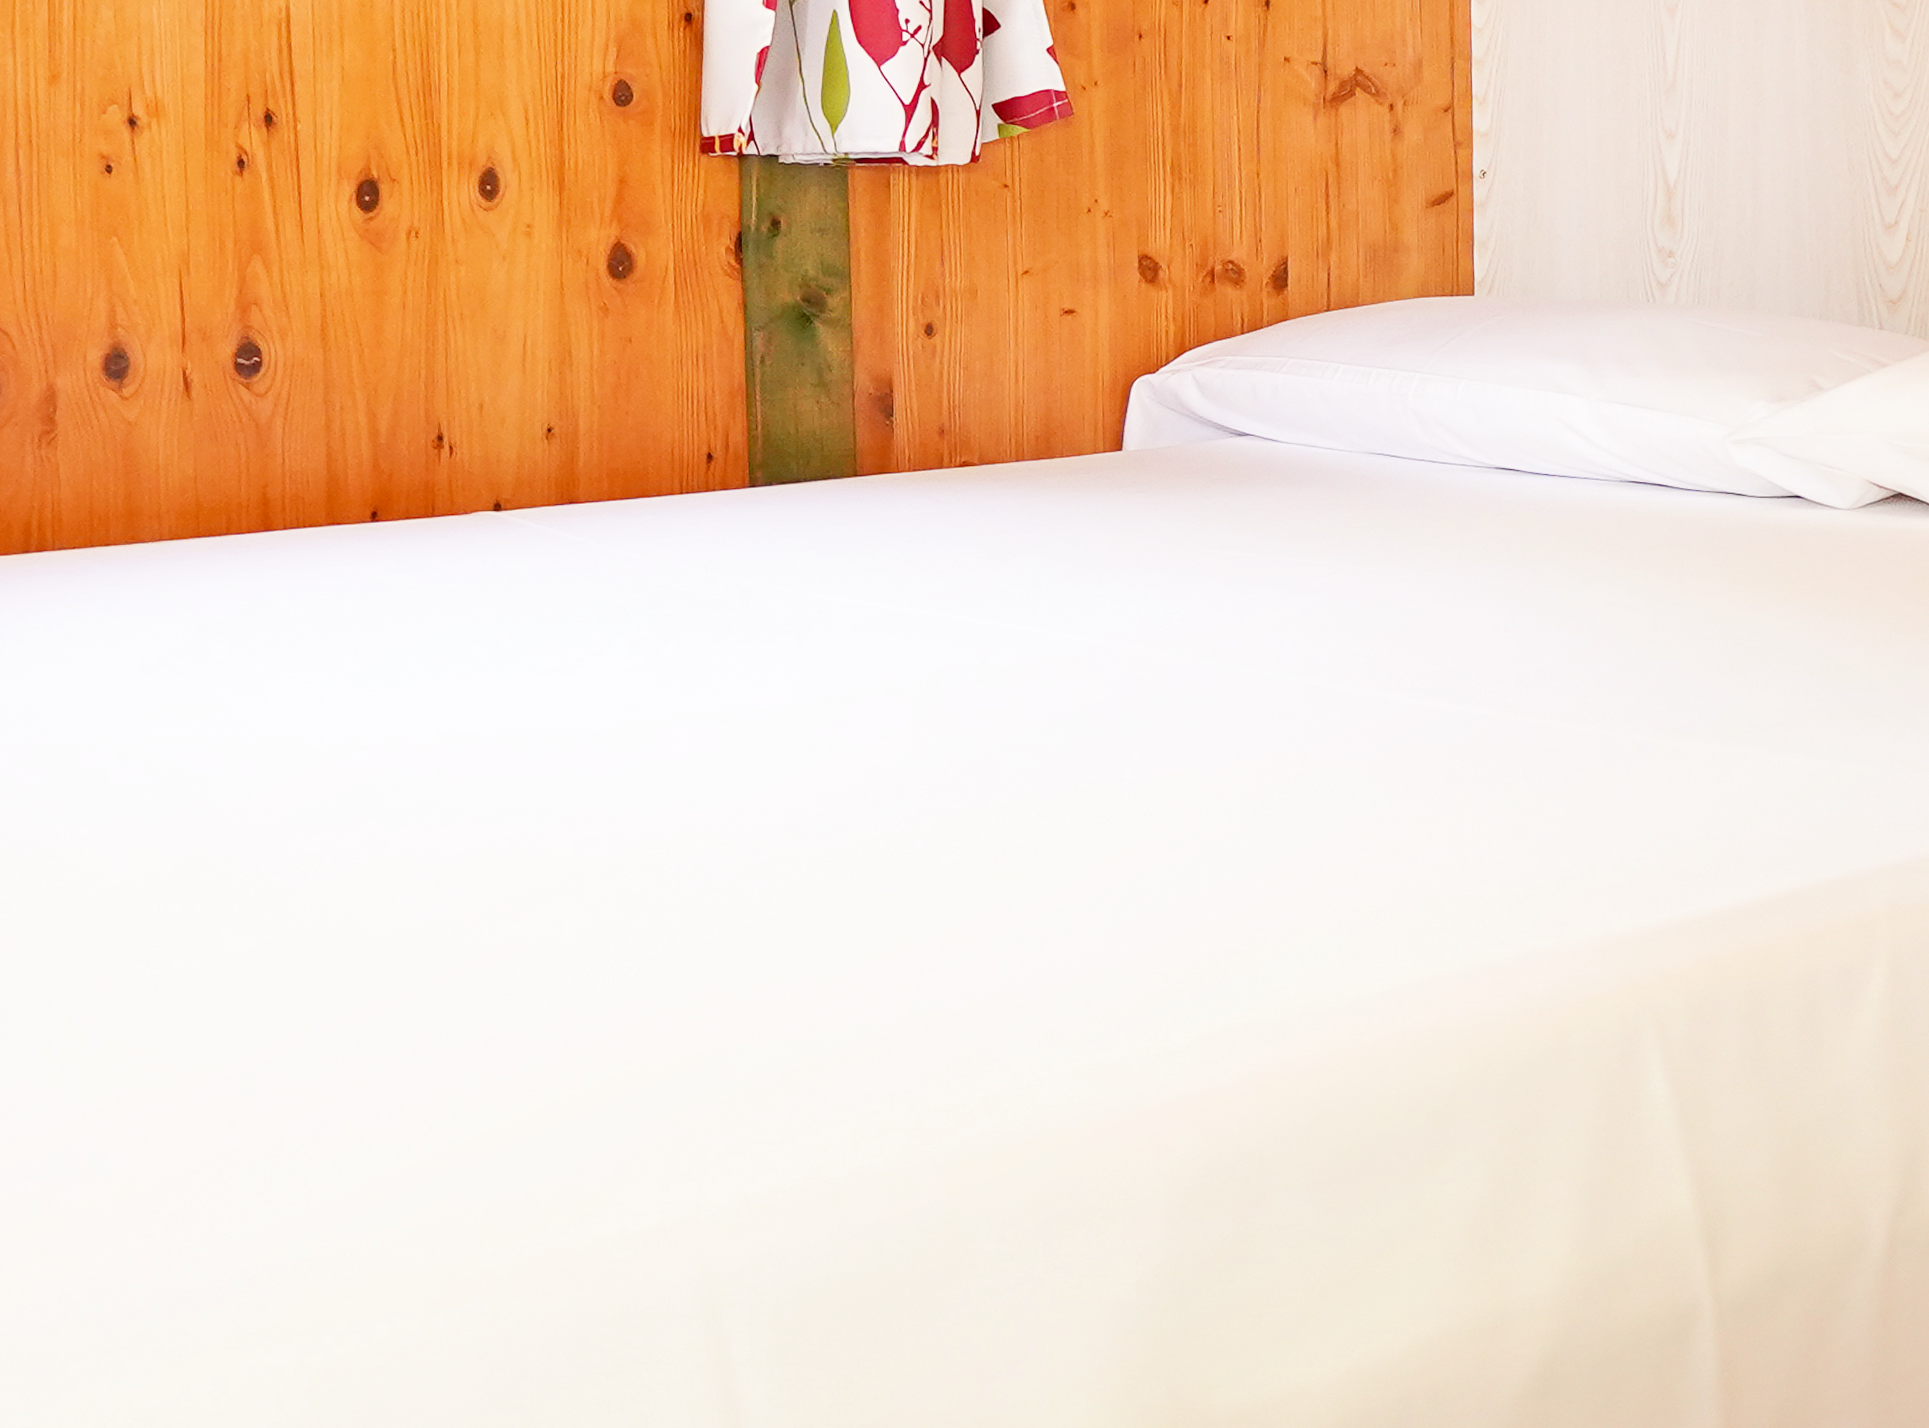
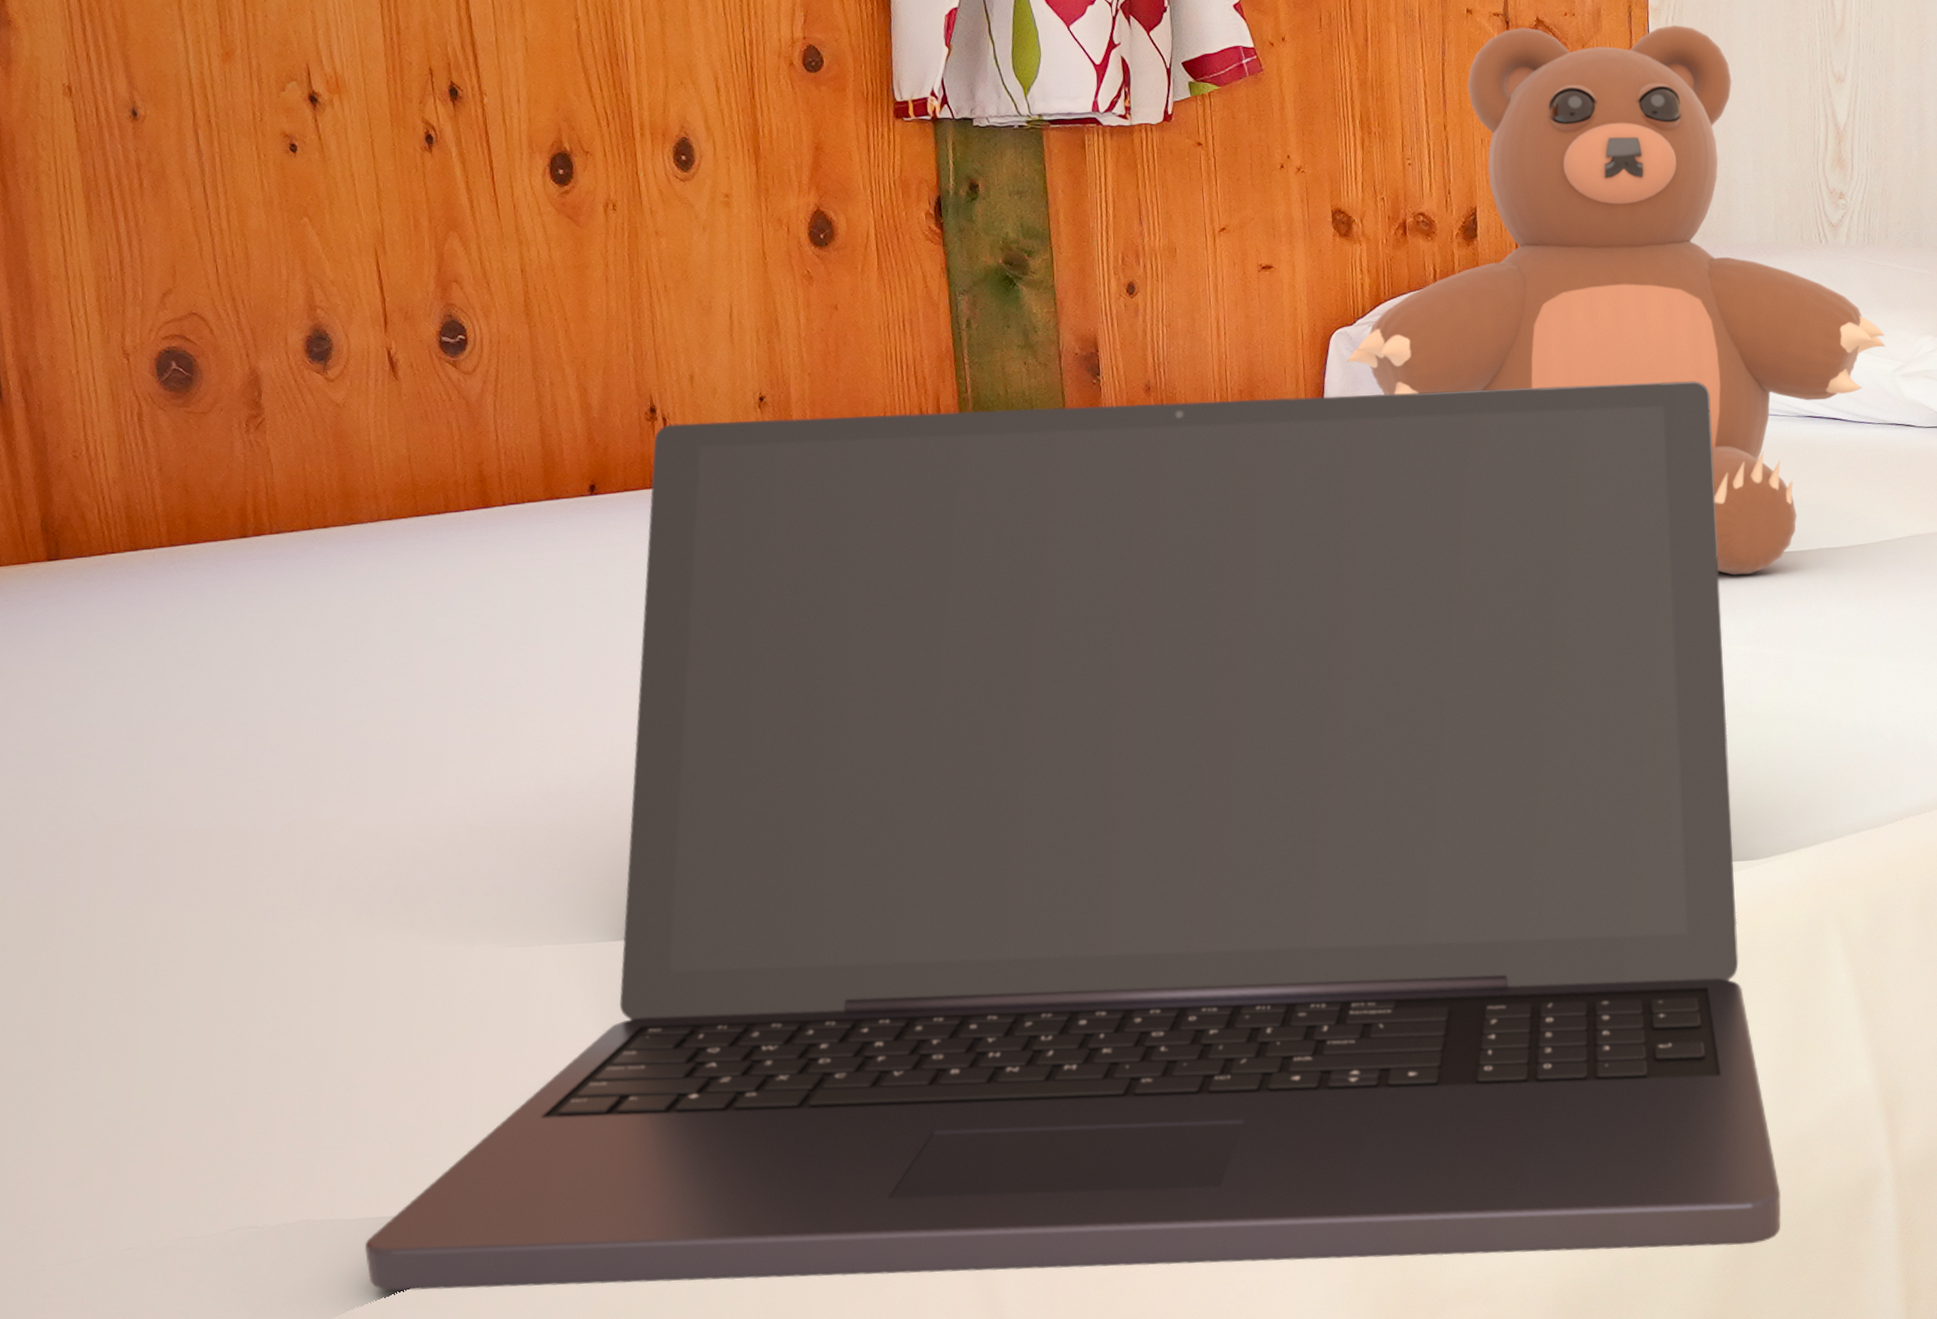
laptop: none [81,441,1589,1381] -> present [364,381,1782,1291]
teddy bear: none [1147,77,1716,646] -> present [1346,25,1885,575]

